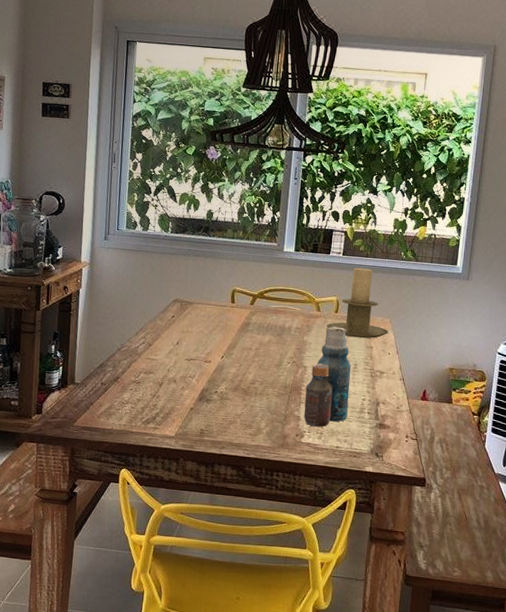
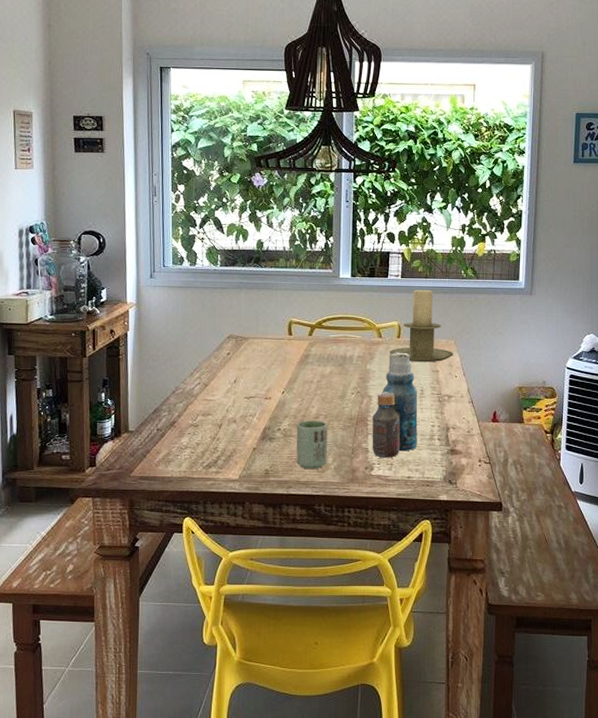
cup: none [231,385,263,433] -> present [296,420,328,470]

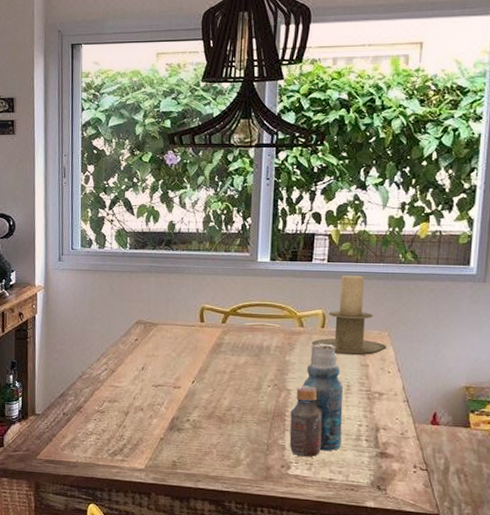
cup: present [296,420,328,470] -> none [206,412,241,464]

